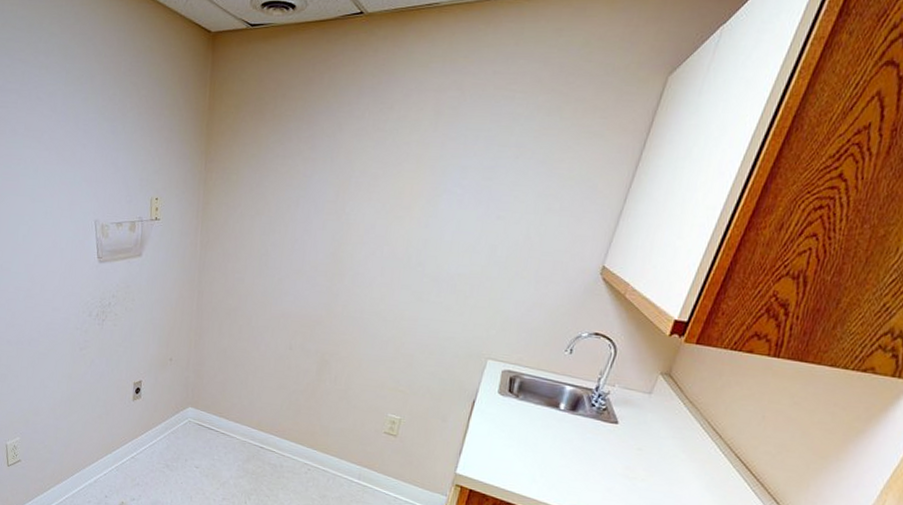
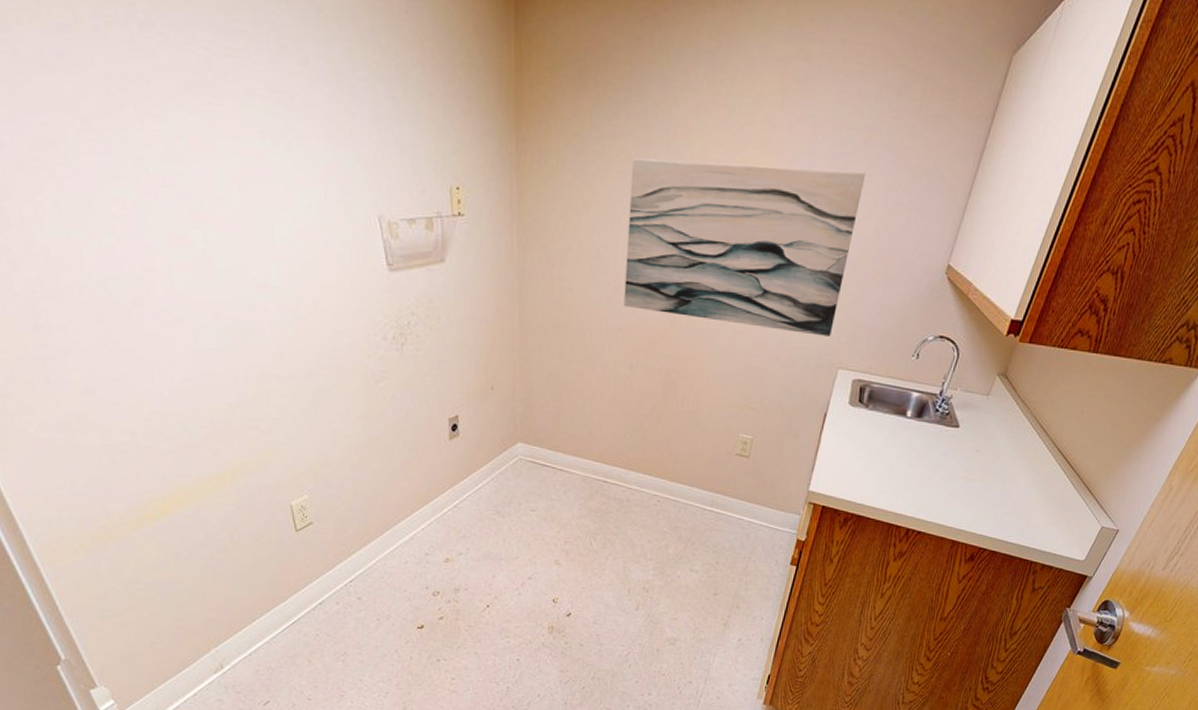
wall art: none [286,173,516,329] -> present [623,158,865,337]

